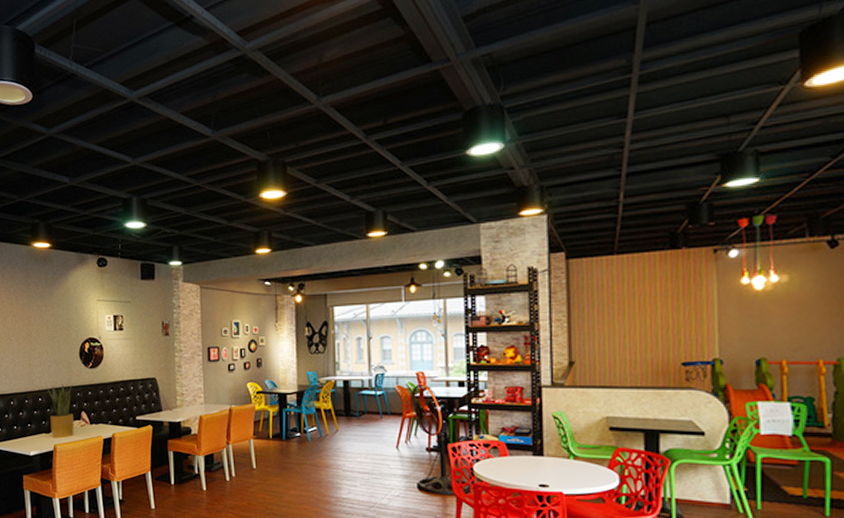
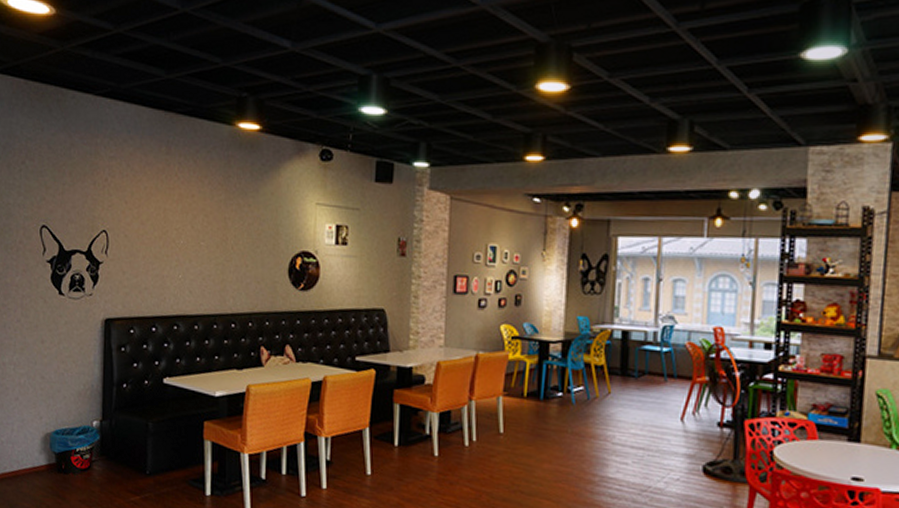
planter: present [46,384,75,438] -> none [242,308,276,377]

